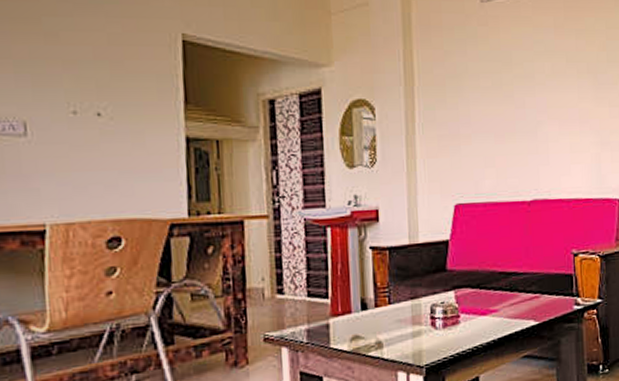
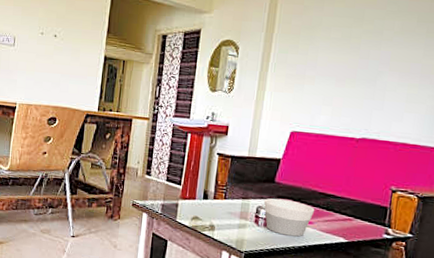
bowl: none [437,288,498,334] -> present [263,198,315,237]

